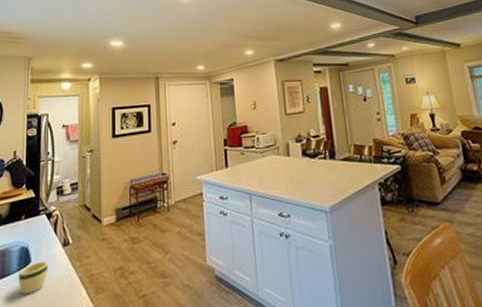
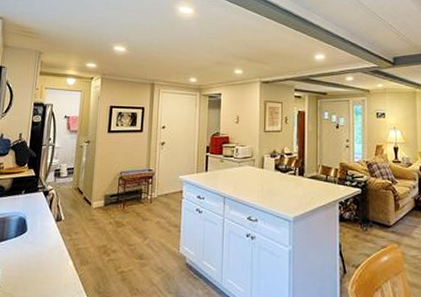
mug: present [18,261,48,295] -> none [14,231,41,258]

